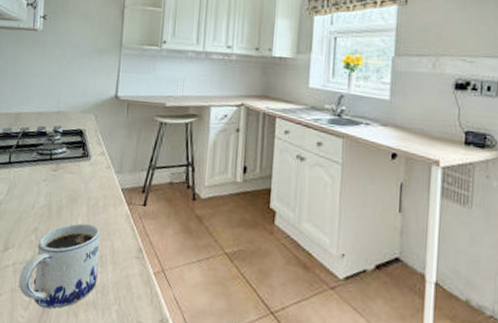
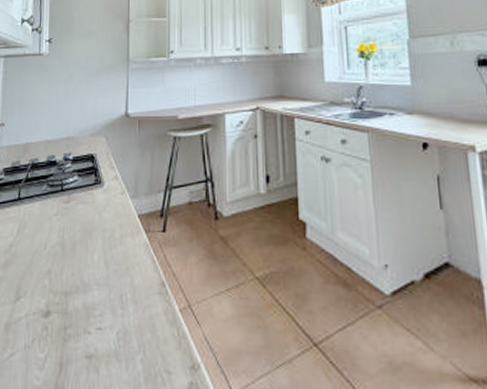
mug: present [18,223,100,309] -> none [32,259,119,366]

